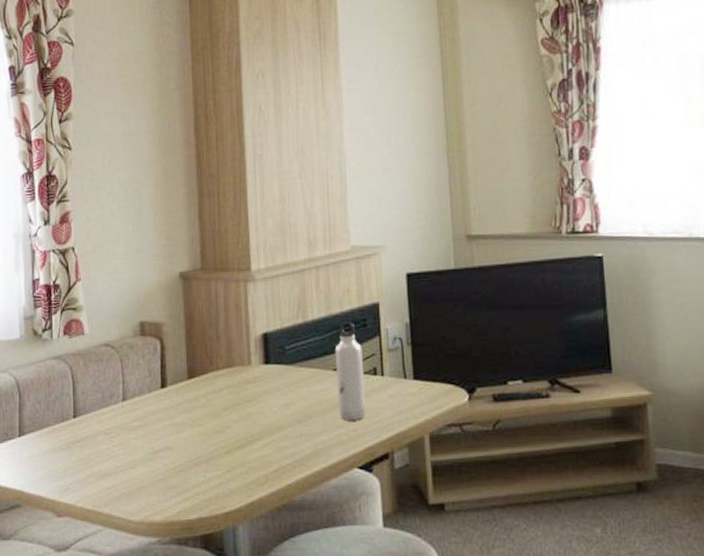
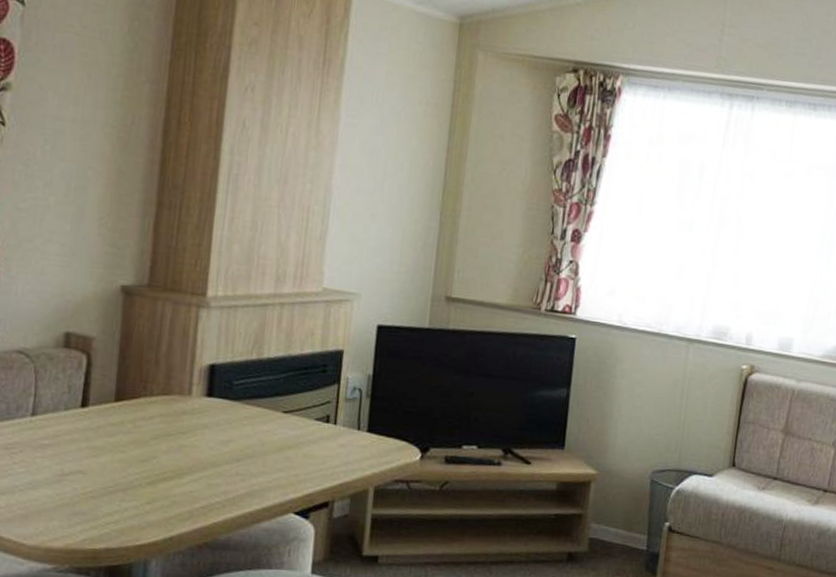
water bottle: present [335,322,367,420] -> none [282,365,318,465]

